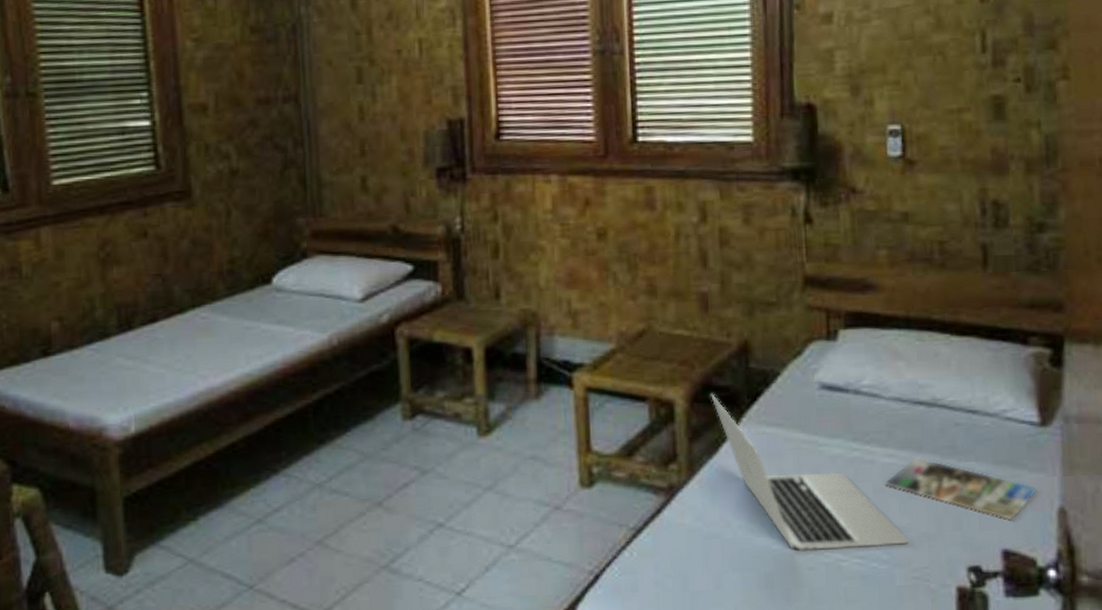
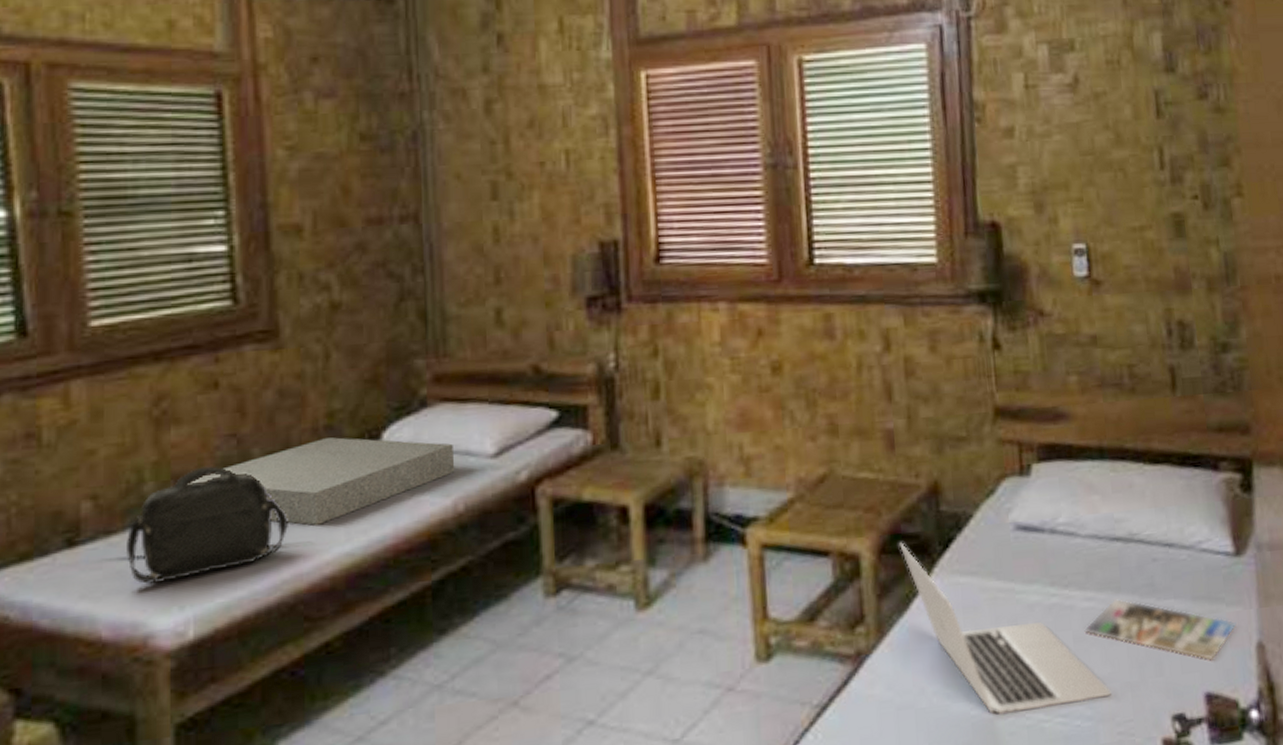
shoulder bag: none [84,299,202,389] -> present [125,466,288,584]
stone slab: none [127,280,330,350] -> present [187,437,455,526]

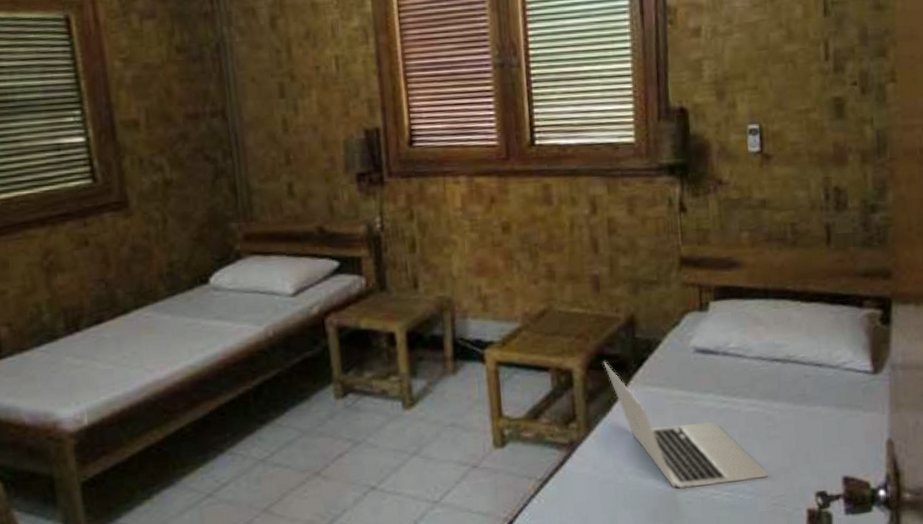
shoulder bag: present [125,466,288,584] -> none [34,302,147,386]
stone slab: present [187,437,455,526] -> none [73,281,265,346]
magazine: present [1084,598,1237,661] -> none [748,404,872,453]

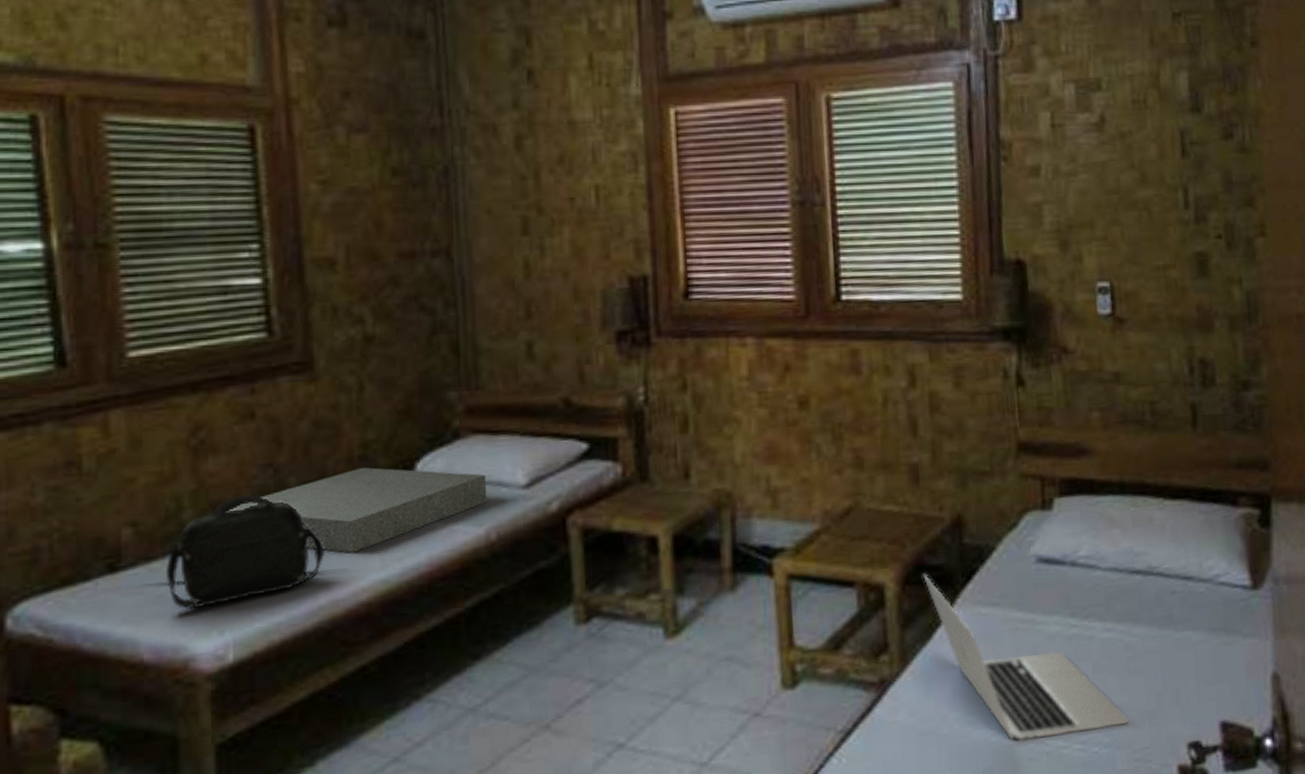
shoulder bag: none [34,302,147,386] -> present [165,494,324,609]
stone slab: none [73,281,265,346] -> present [225,467,488,553]

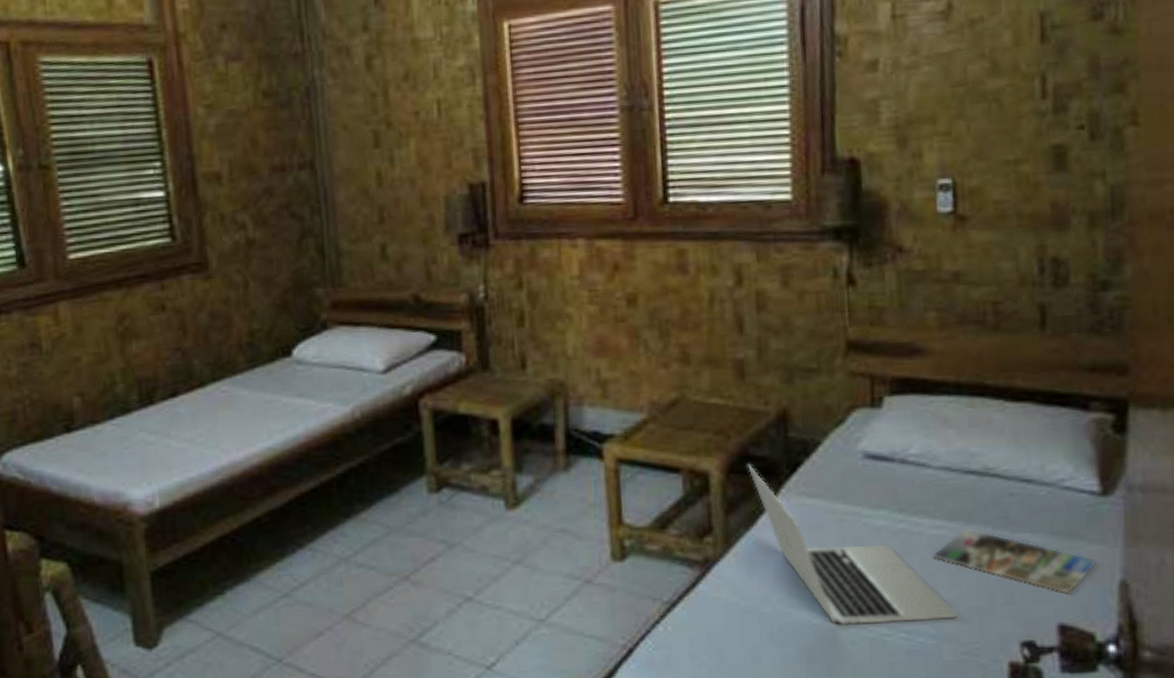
shoulder bag: present [165,494,324,609] -> none [106,373,224,464]
stone slab: present [225,467,488,553] -> none [147,353,352,424]
magazine: none [1103,629,1253,691] -> present [931,528,1098,595]

